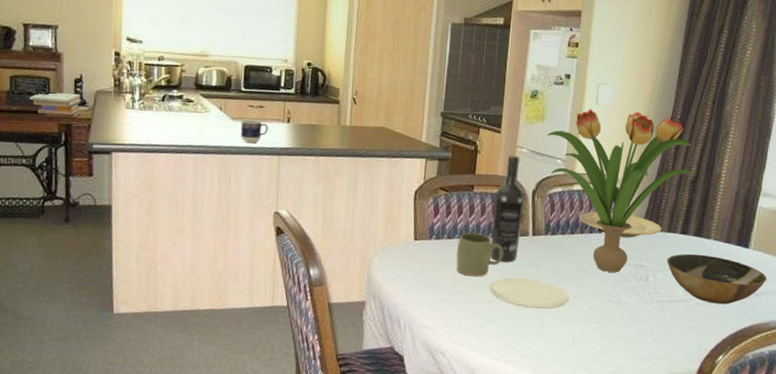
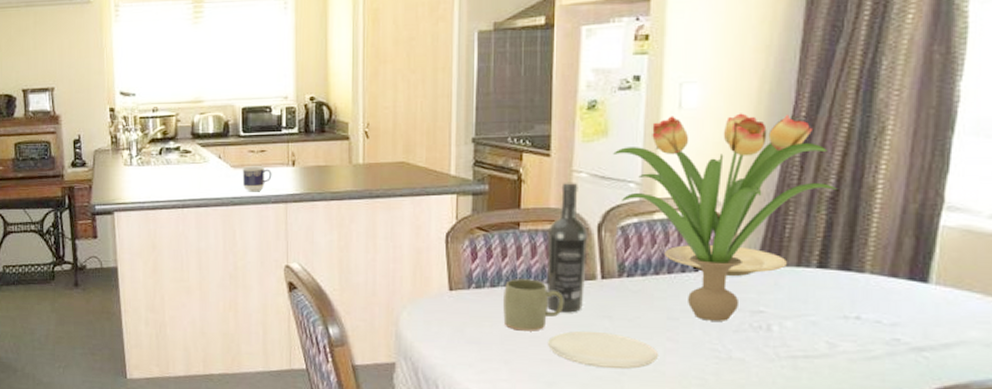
books: present [30,92,81,119] -> none [33,154,82,182]
bowl: present [667,253,767,305] -> none [798,293,962,360]

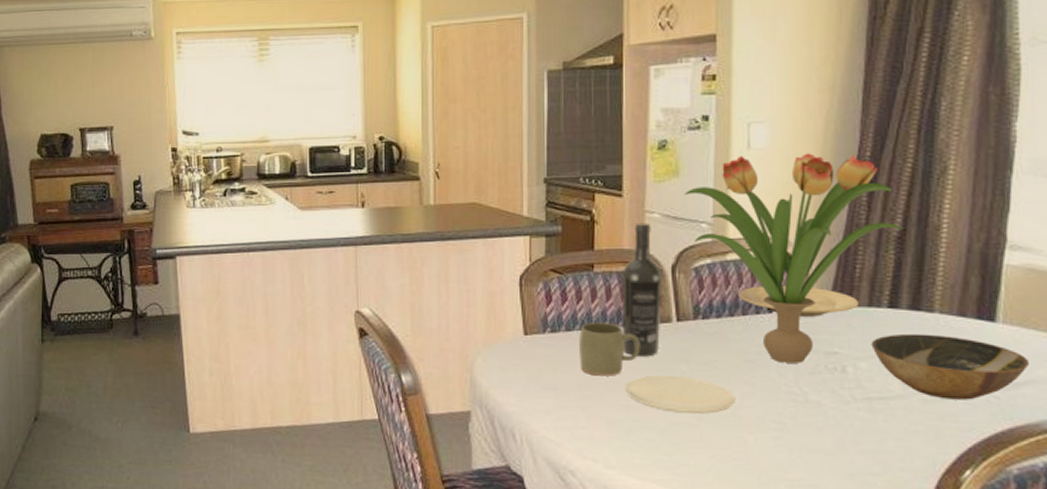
cup: present [242,166,272,192] -> none [310,208,341,235]
bowl: none [798,293,962,360] -> present [871,333,1030,400]

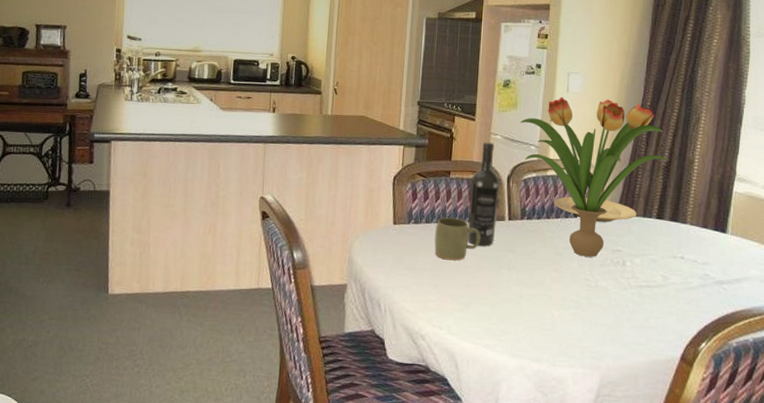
plate: present [625,375,735,414] -> none [467,261,547,294]
bowl: present [871,333,1030,400] -> none [643,238,747,290]

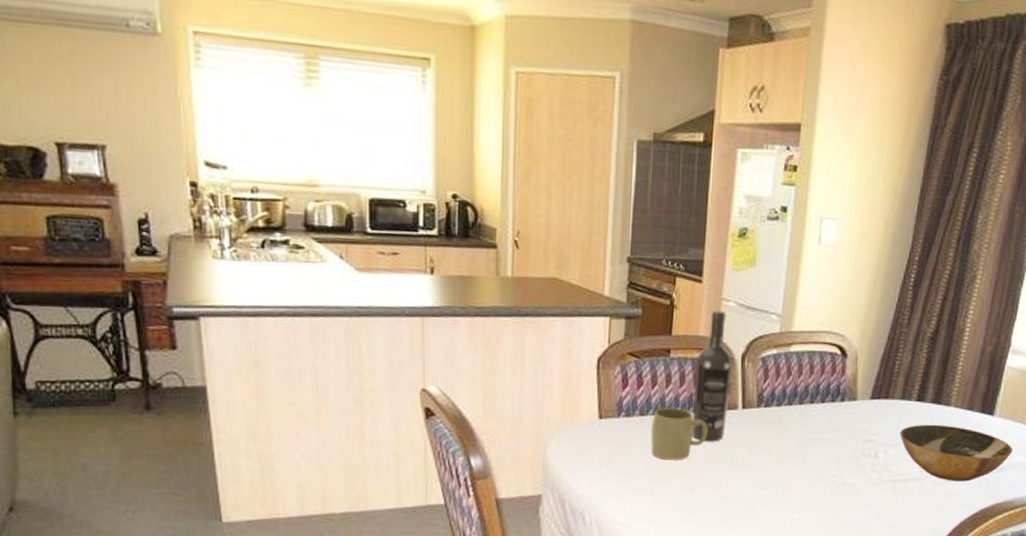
flower arrangement: present [520,97,670,257] -> none [759,250,937,449]
plate: present [554,196,638,223] -> none [797,377,895,407]
bowl: none [643,238,747,290] -> present [900,424,1013,482]

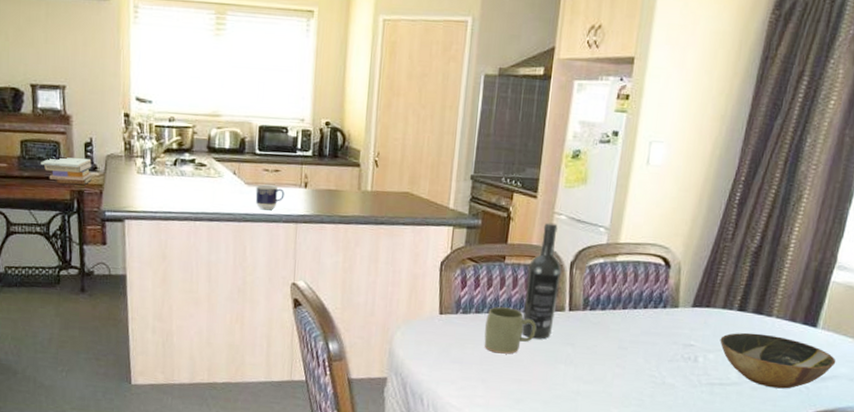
books: none [77,237,151,274] -> present [41,156,92,185]
cup: none [369,270,406,302] -> present [255,184,285,211]

